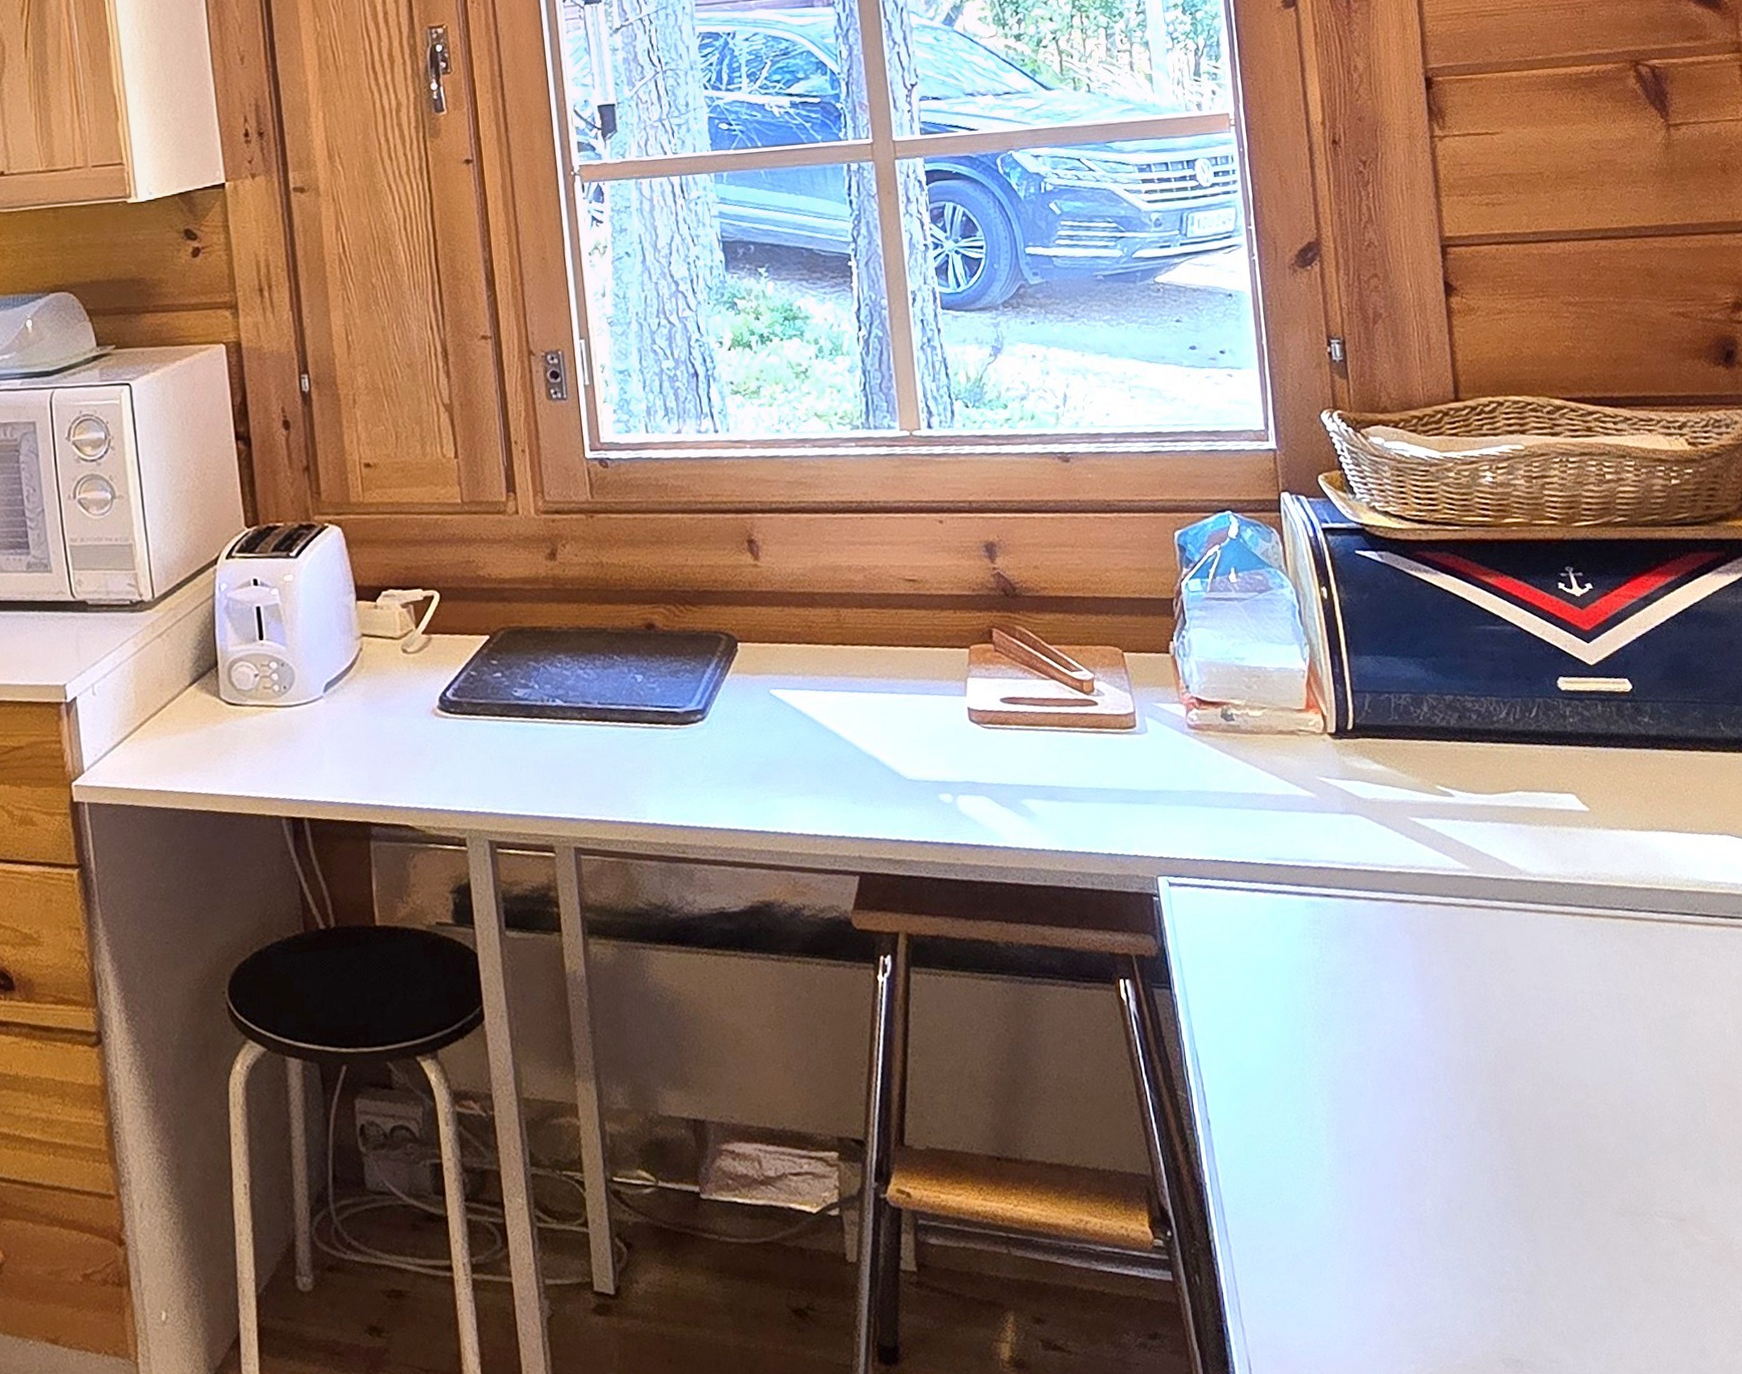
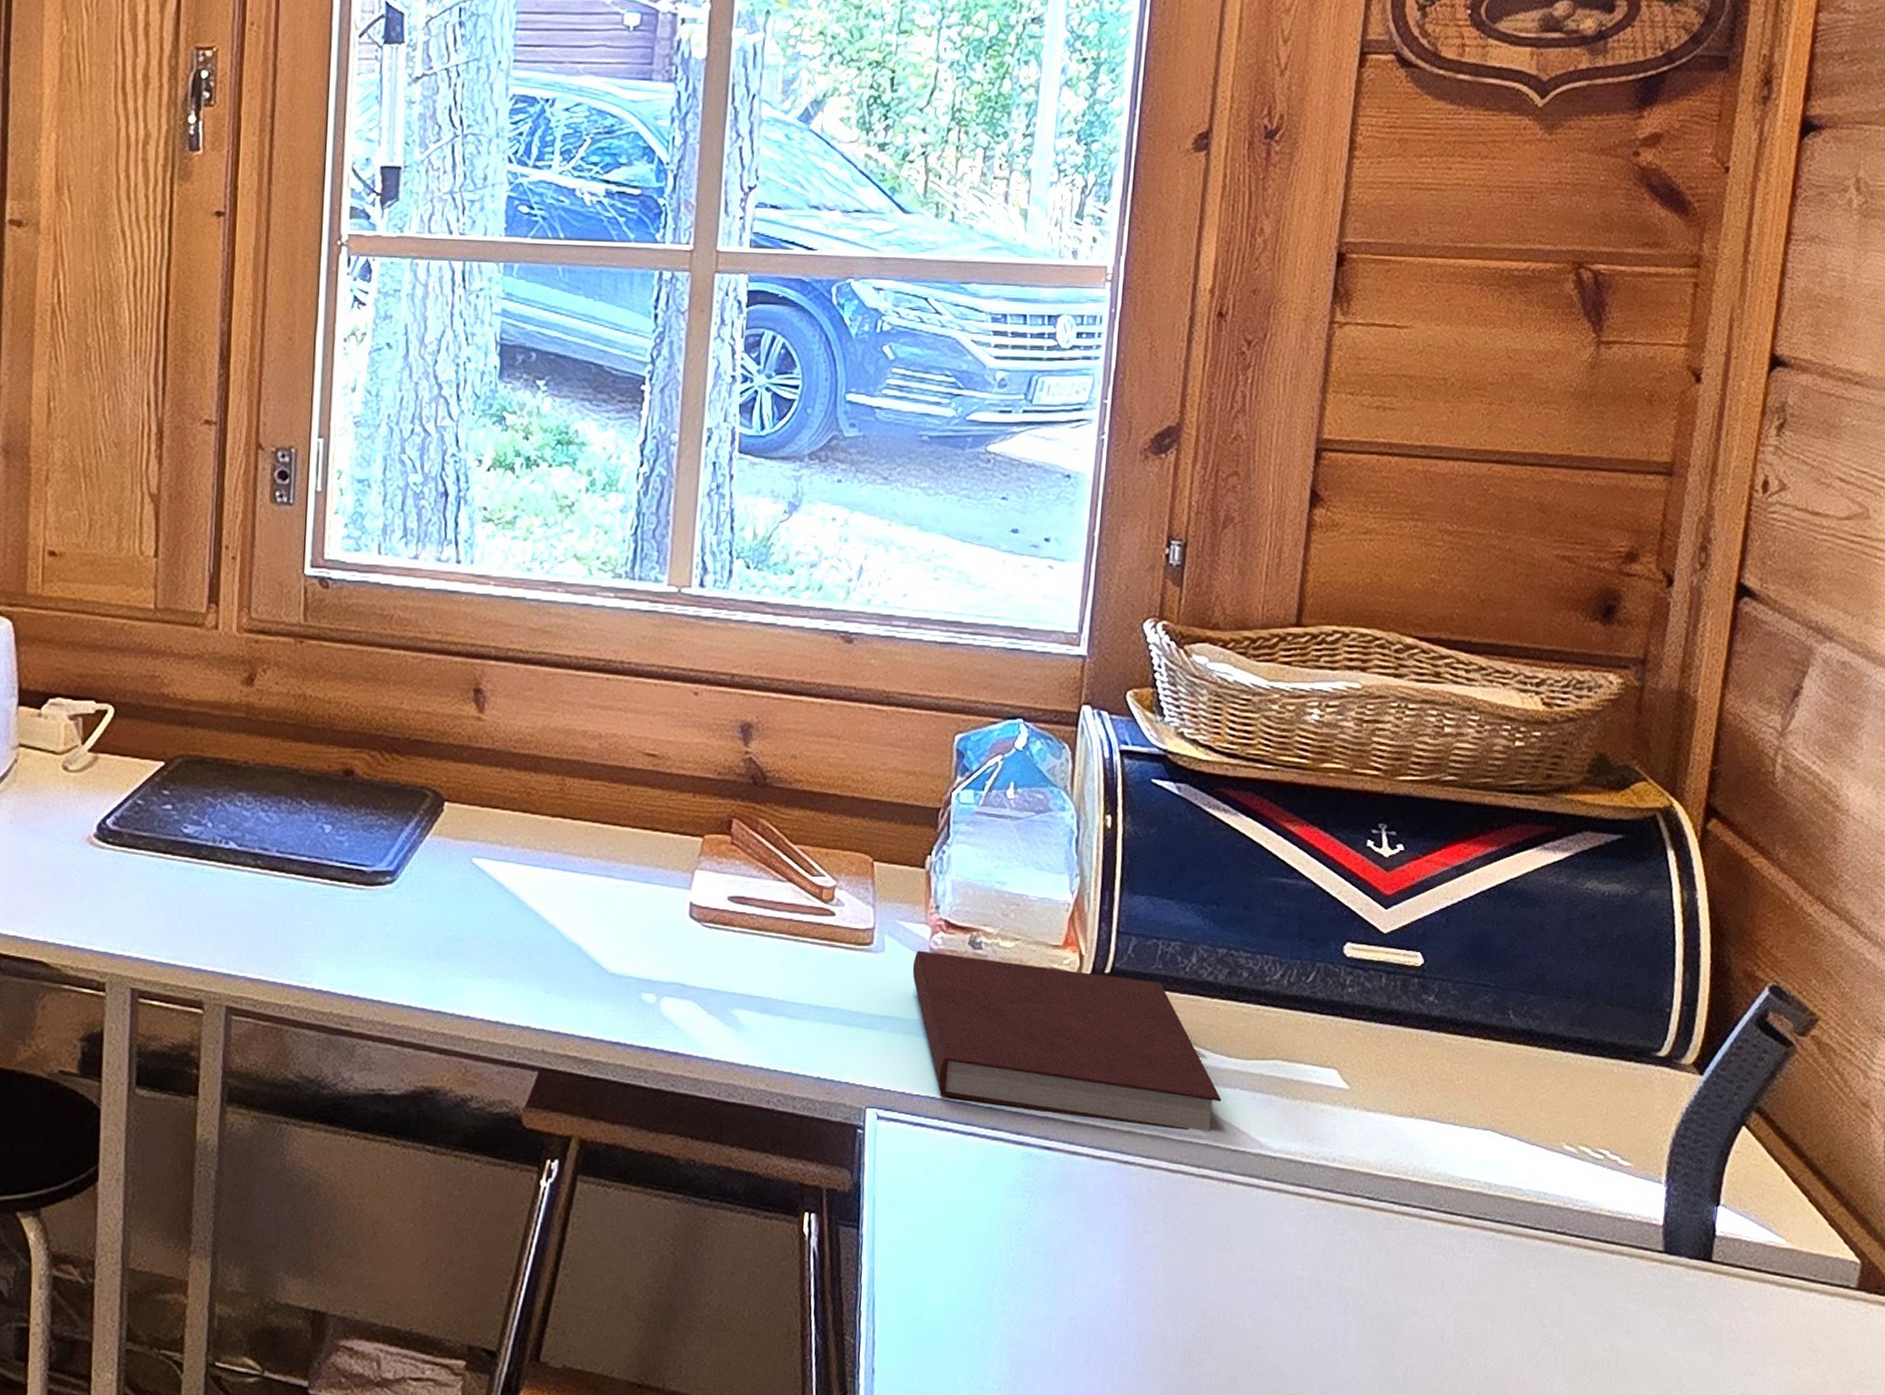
notebook: none [1175,727,1476,866] -> present [912,950,1222,1132]

